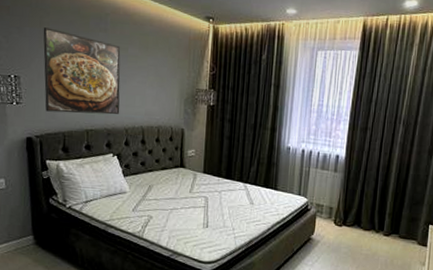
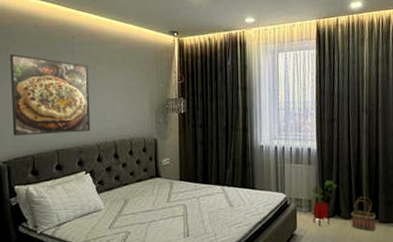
house plant: none [332,189,361,234] -> present [310,180,337,226]
basket: none [370,210,396,245] -> present [351,196,376,231]

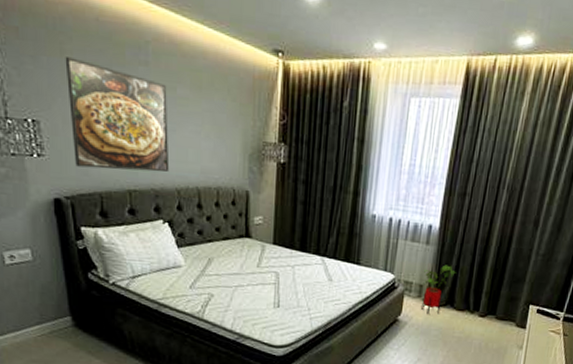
basket: present [351,196,376,231] -> none [464,288,493,327]

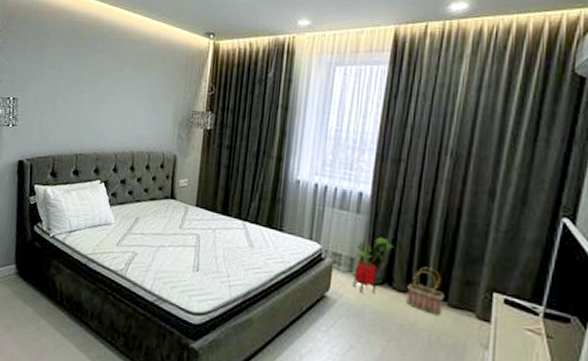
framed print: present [65,57,170,172] -> none [38,50,115,139]
basket: none [464,288,493,327] -> present [406,266,444,316]

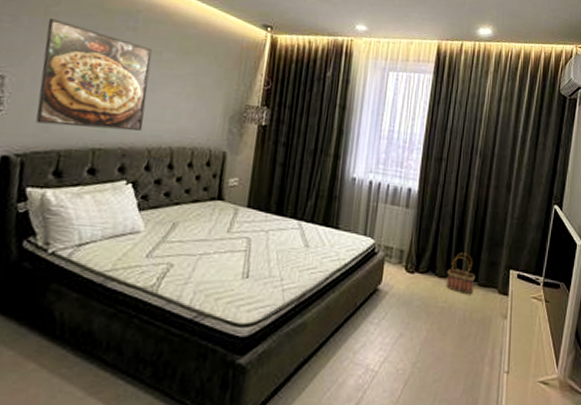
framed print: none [38,50,115,139] -> present [36,18,152,131]
house plant: present [353,237,393,294] -> none [403,228,436,282]

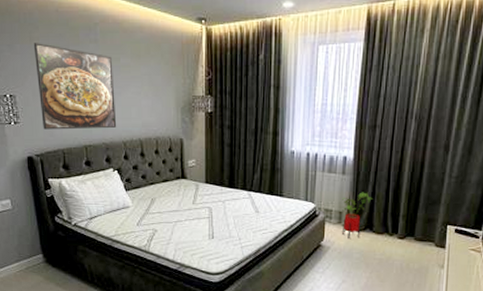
house plant: none [403,228,436,282] -> present [342,192,372,239]
basket: present [446,252,475,295] -> none [383,212,411,248]

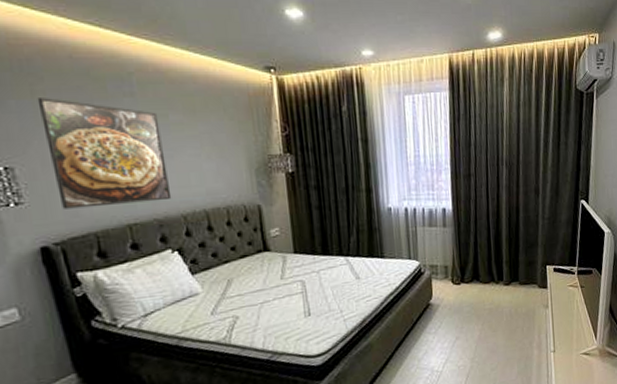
house plant: present [342,192,372,239] -> none [446,243,475,293]

